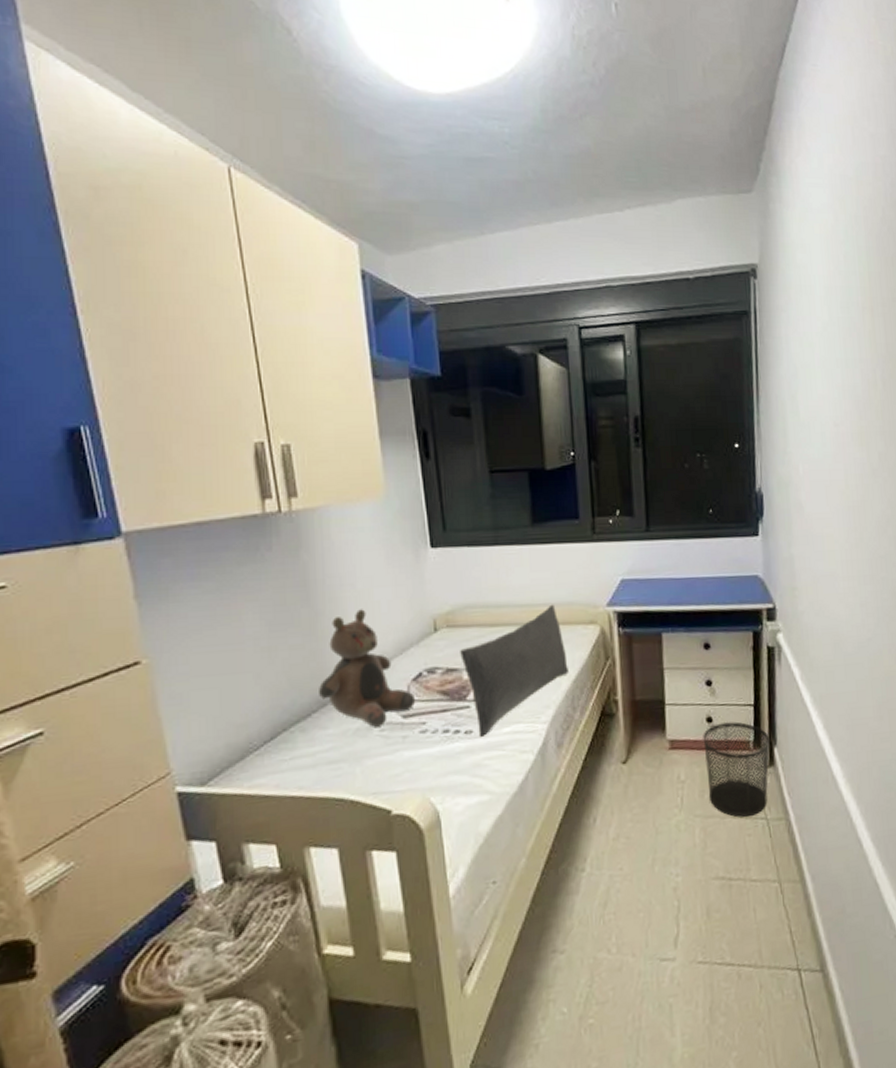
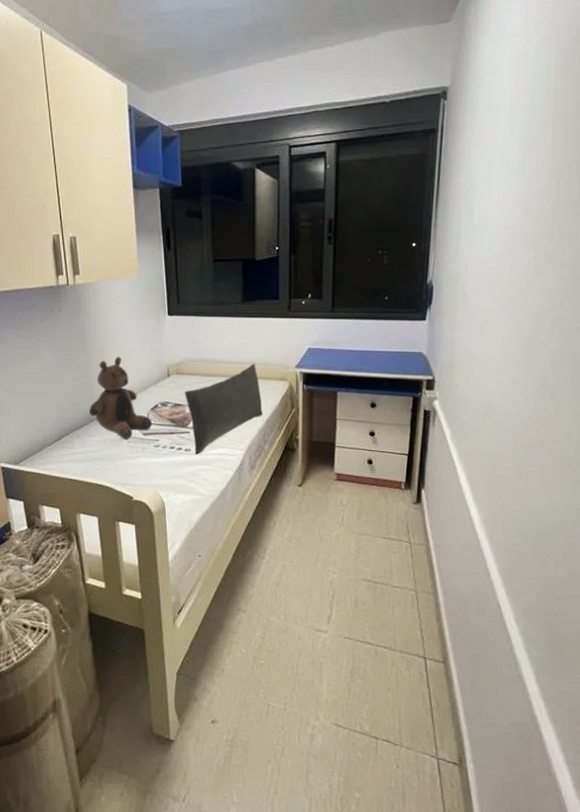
waste bin: present [703,721,771,817] -> none [363,464,420,538]

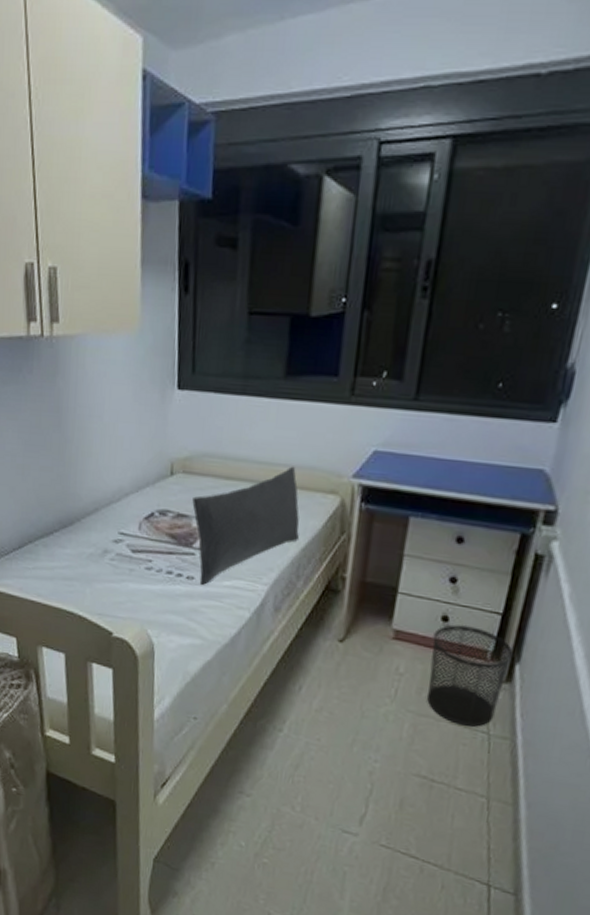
teddy bear: present [89,357,153,439] -> none [61,442,146,556]
waste bin: none [363,464,420,538] -> present [427,624,514,727]

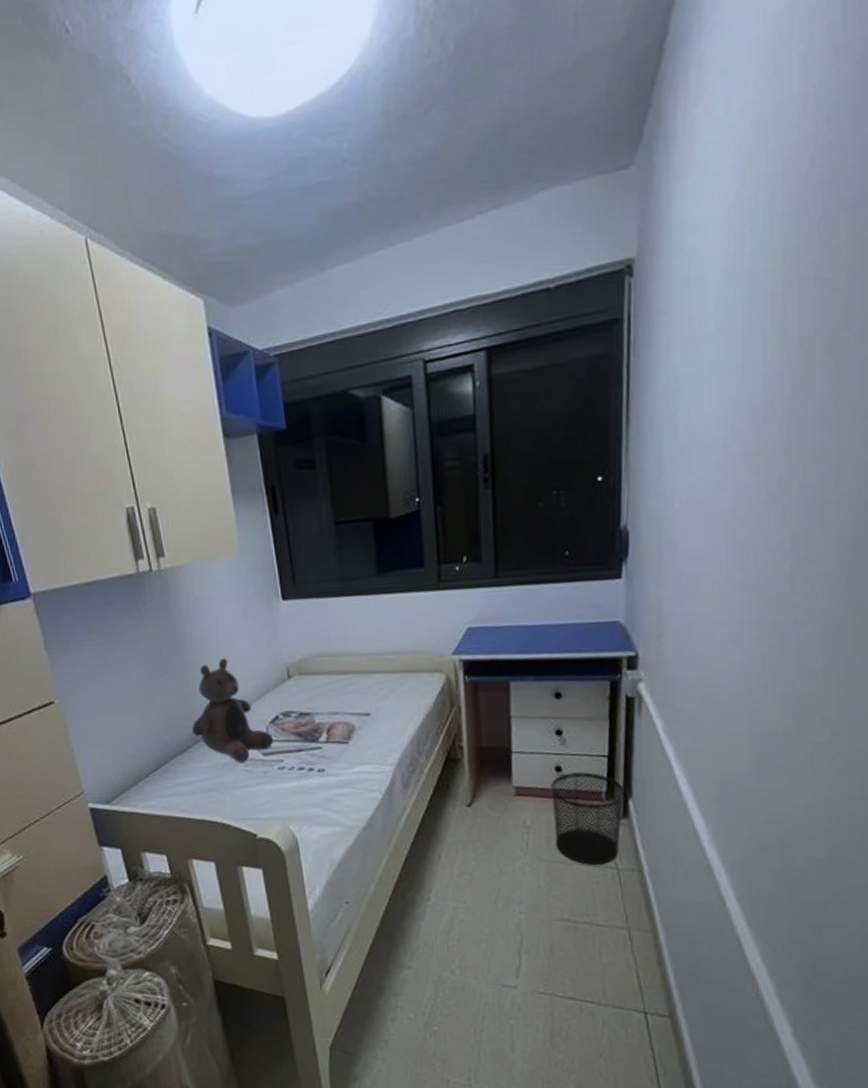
teddy bear: none [61,442,146,556] -> present [192,658,274,762]
pillow: present [192,466,300,585] -> none [312,653,414,775]

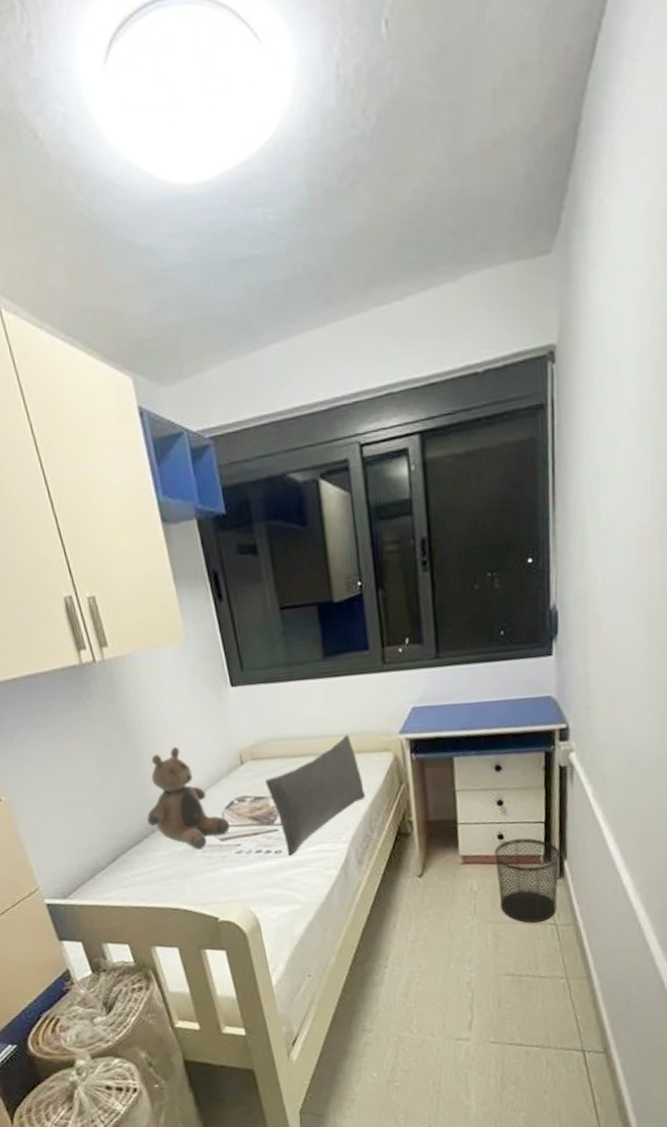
pillow: none [312,653,414,775] -> present [265,734,365,856]

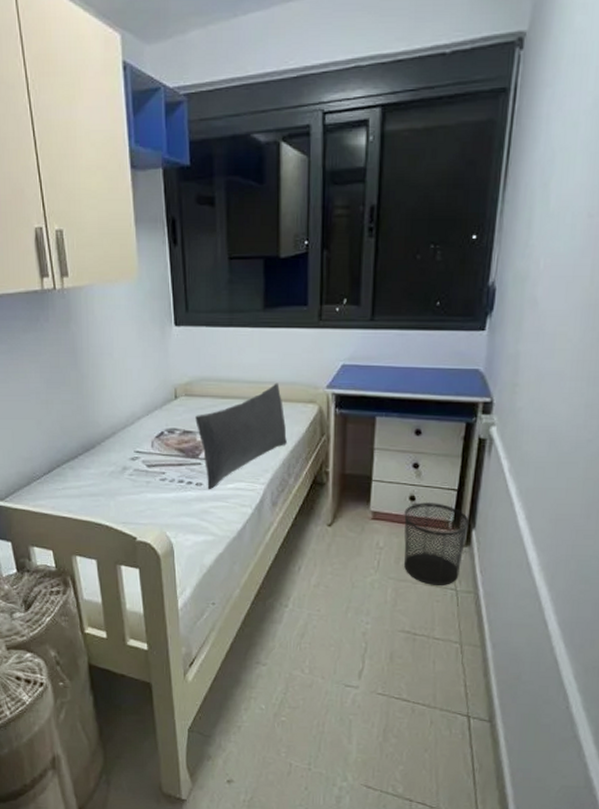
teddy bear: present [147,747,230,849] -> none [84,375,158,472]

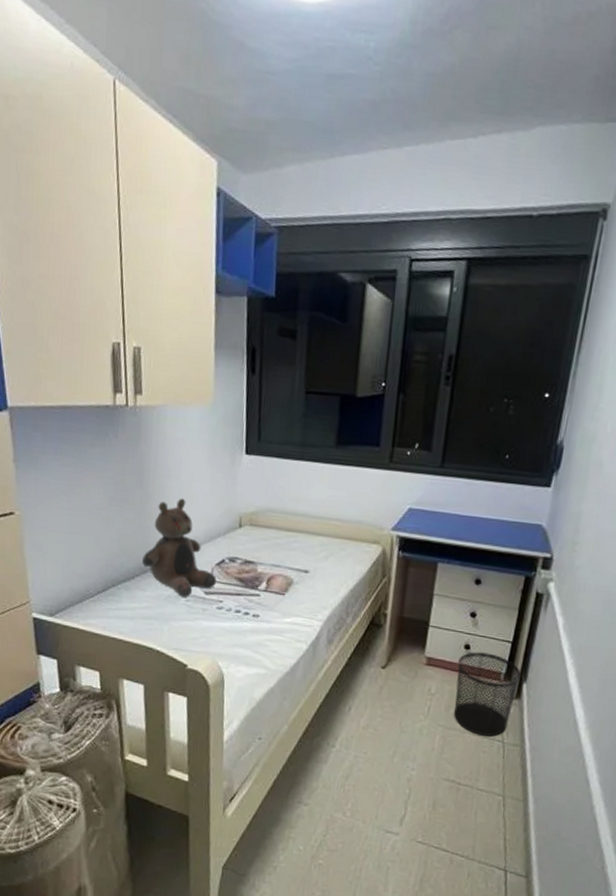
teddy bear: none [84,375,158,472] -> present [142,498,217,597]
pillow: present [195,383,287,489] -> none [258,520,348,622]

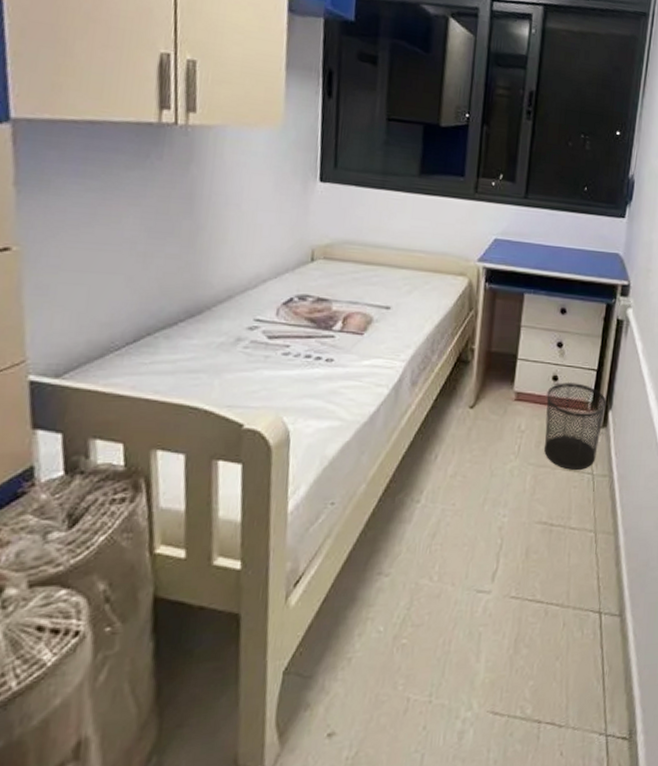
teddy bear: present [142,498,217,597] -> none [189,229,284,344]

